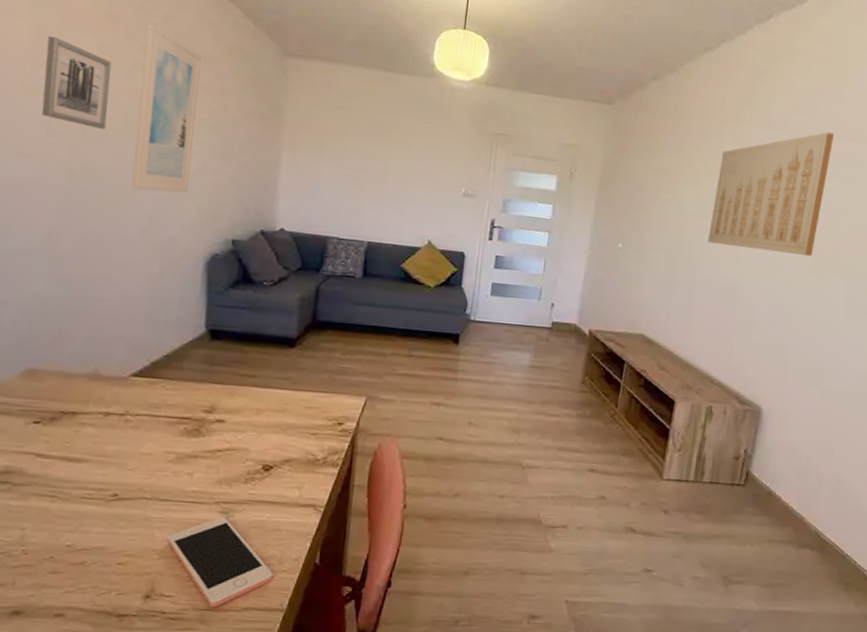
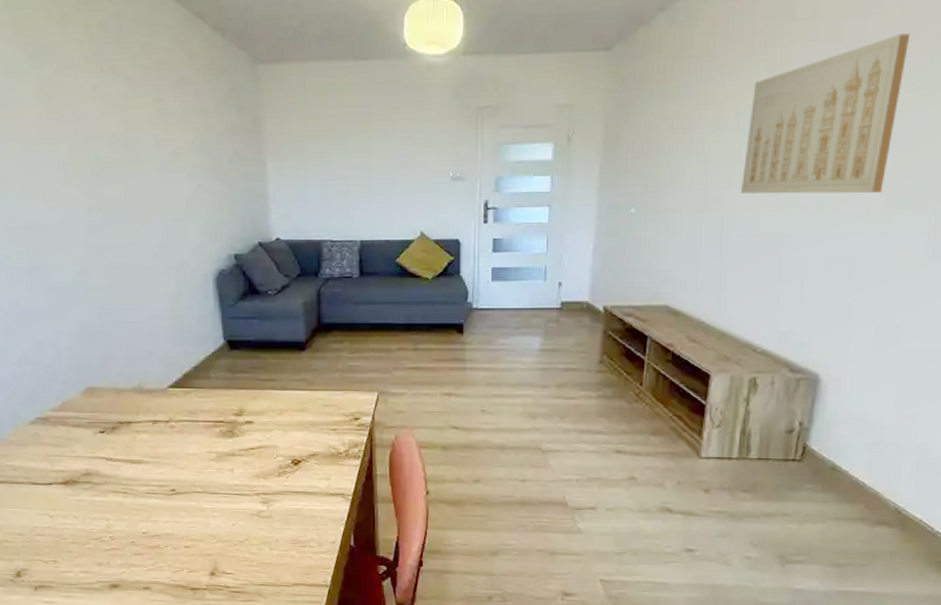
wall art: present [41,35,112,129] -> none [49,85,110,166]
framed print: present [131,23,202,193] -> none [128,56,189,219]
cell phone: present [167,517,273,608] -> none [221,507,314,583]

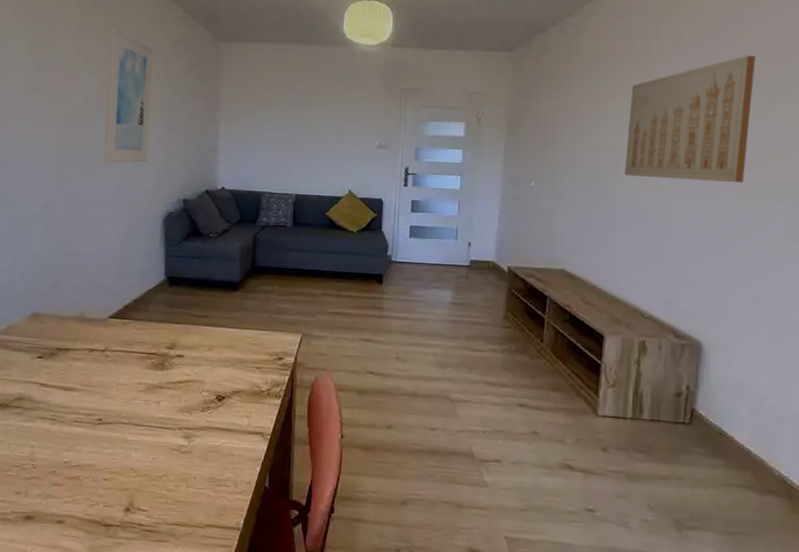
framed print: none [128,56,189,219] -> present [104,28,154,164]

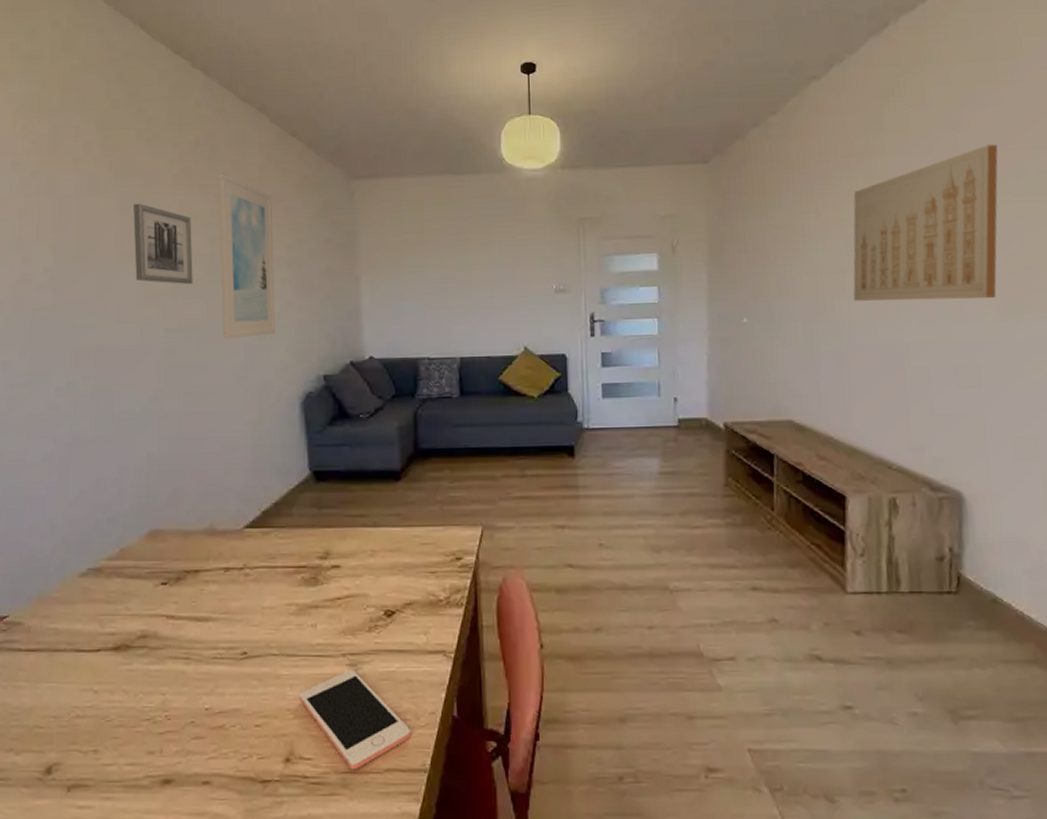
wall art: none [37,46,87,116] -> present [133,203,193,284]
cell phone: none [142,441,229,523] -> present [300,670,410,770]

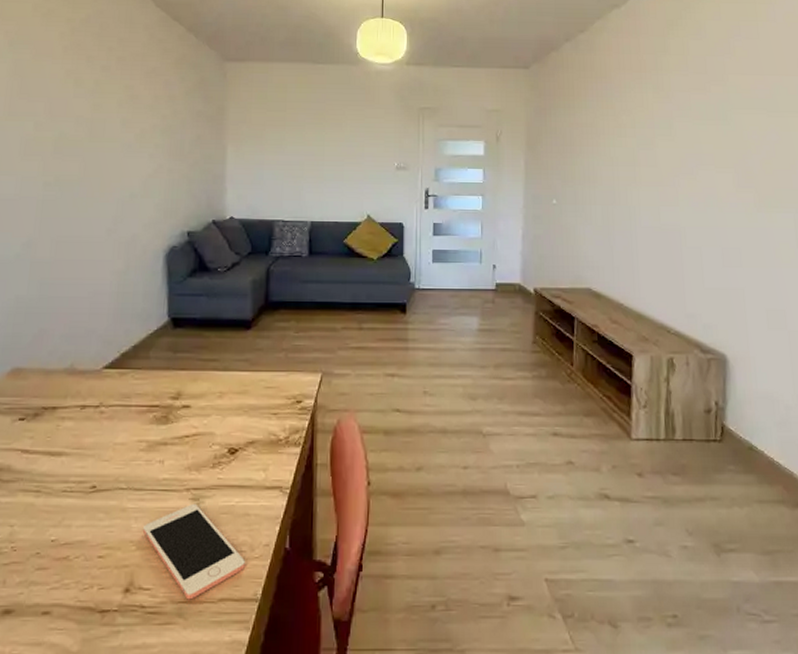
wall art: present [133,203,193,284] -> none [20,68,77,143]
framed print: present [218,173,275,339] -> none [97,48,153,195]
wall art: present [853,144,998,301] -> none [642,70,757,193]

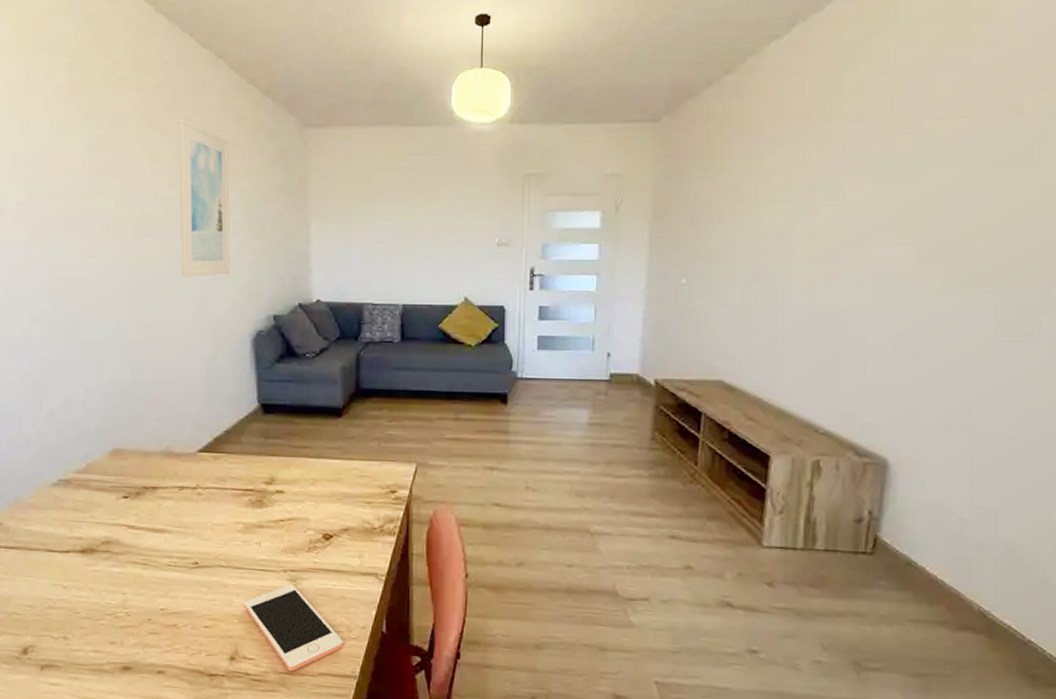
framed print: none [97,48,153,195] -> present [179,118,230,277]

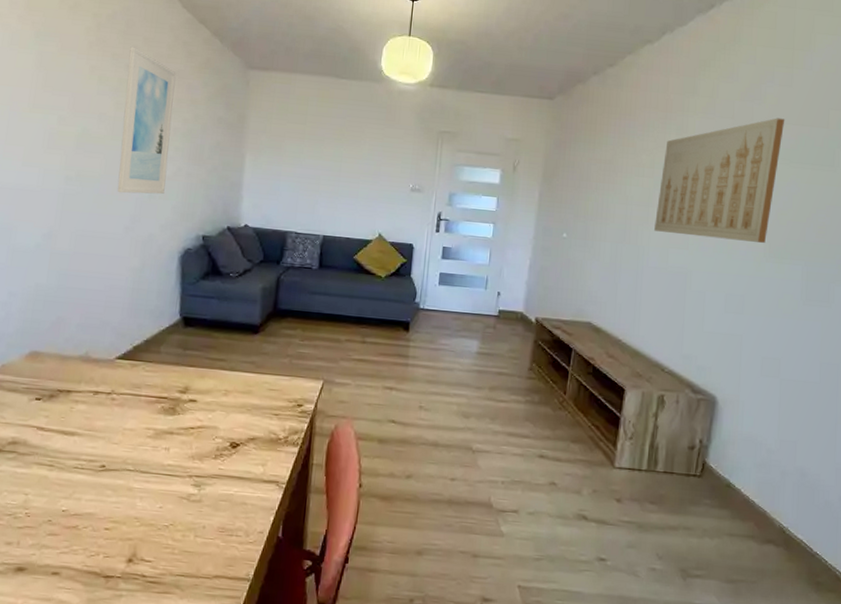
cell phone: present [245,585,343,672] -> none [147,490,240,574]
wall art: none [796,111,963,269] -> present [654,118,785,243]

